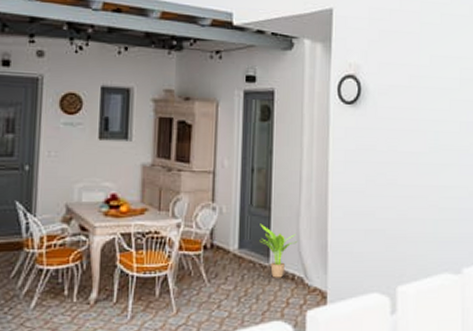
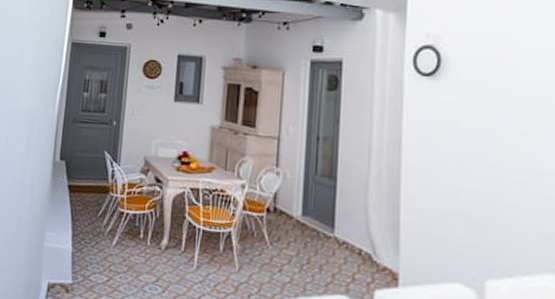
potted plant: present [259,223,298,278] -> none [324,193,366,251]

